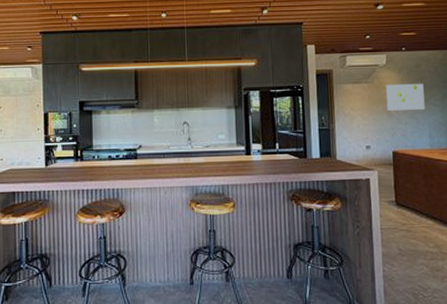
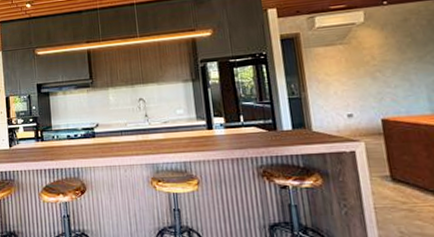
wall art: present [386,83,425,111] -> none [366,39,420,73]

